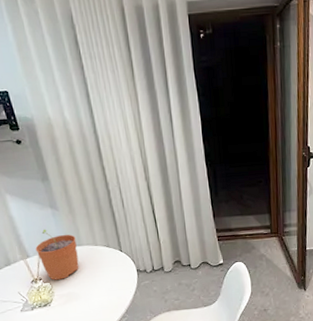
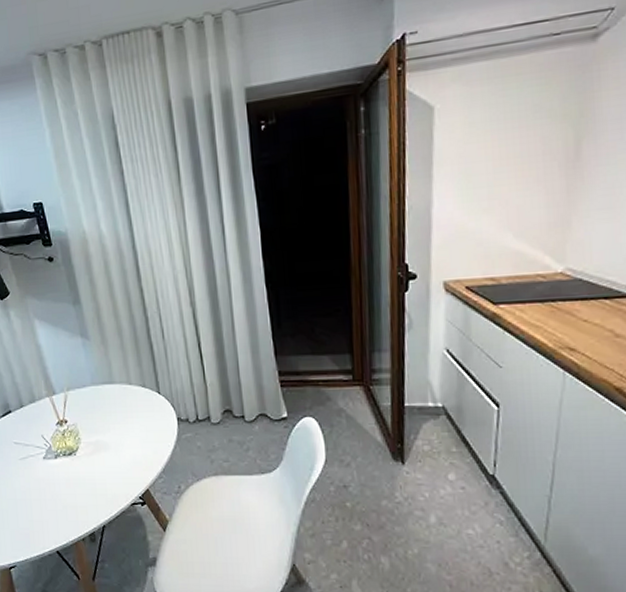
plant pot: present [35,229,79,280] -> none [62,361,110,424]

